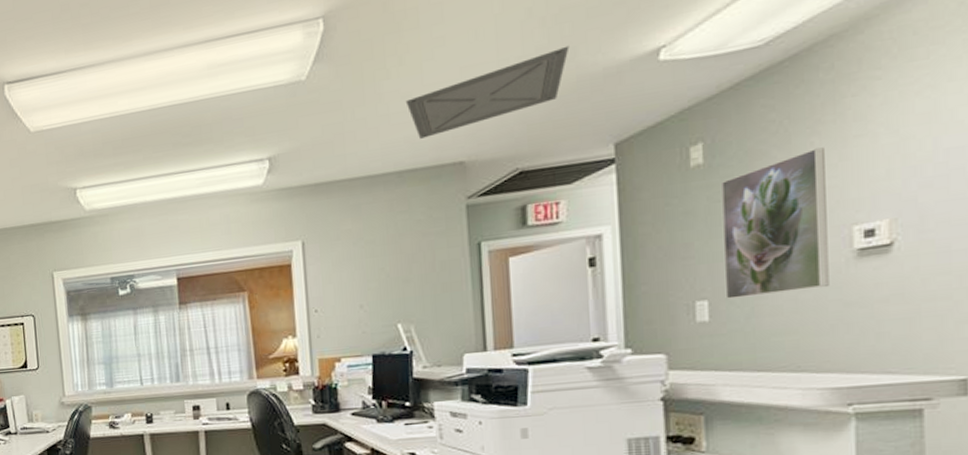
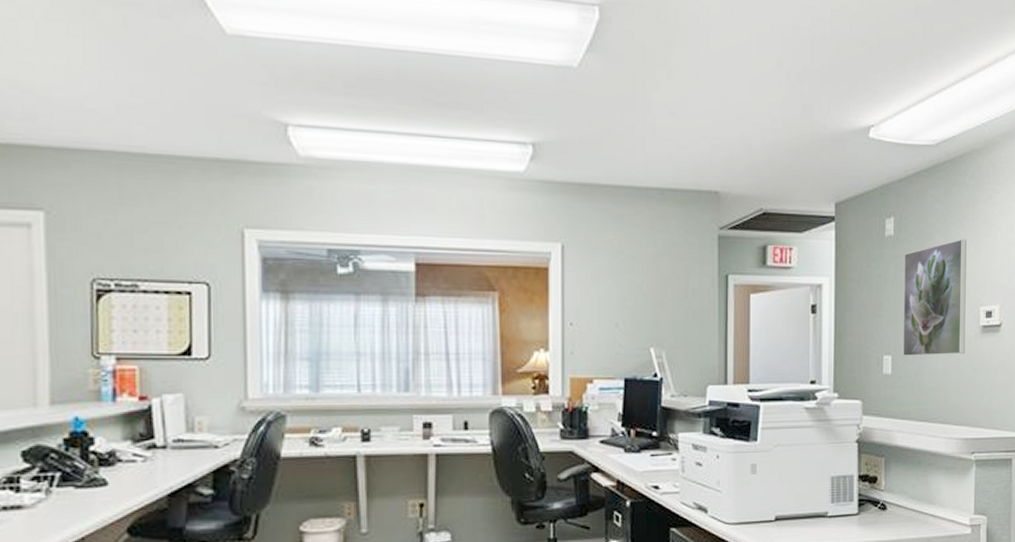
ceiling vent: present [405,45,570,139] -> none [671,103,807,160]

